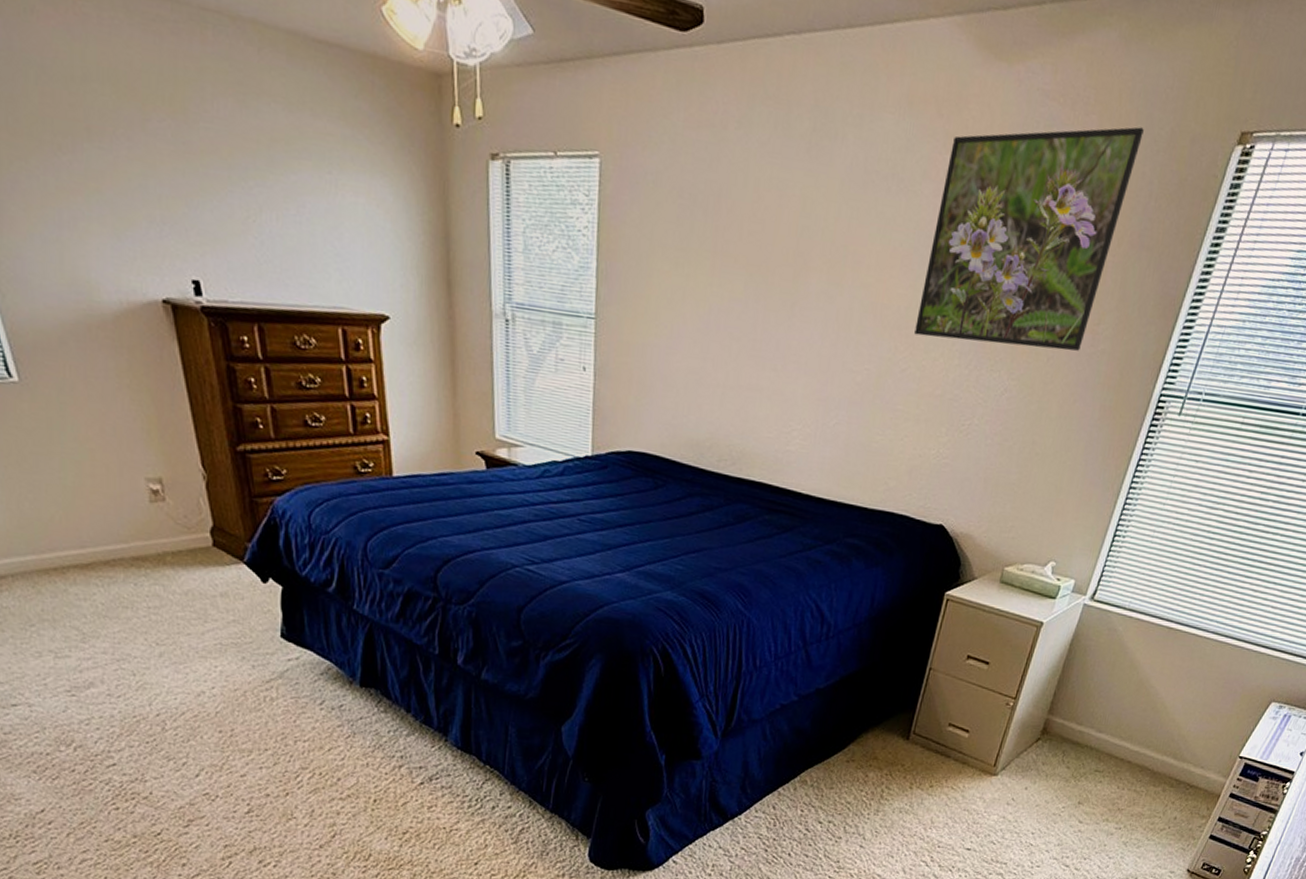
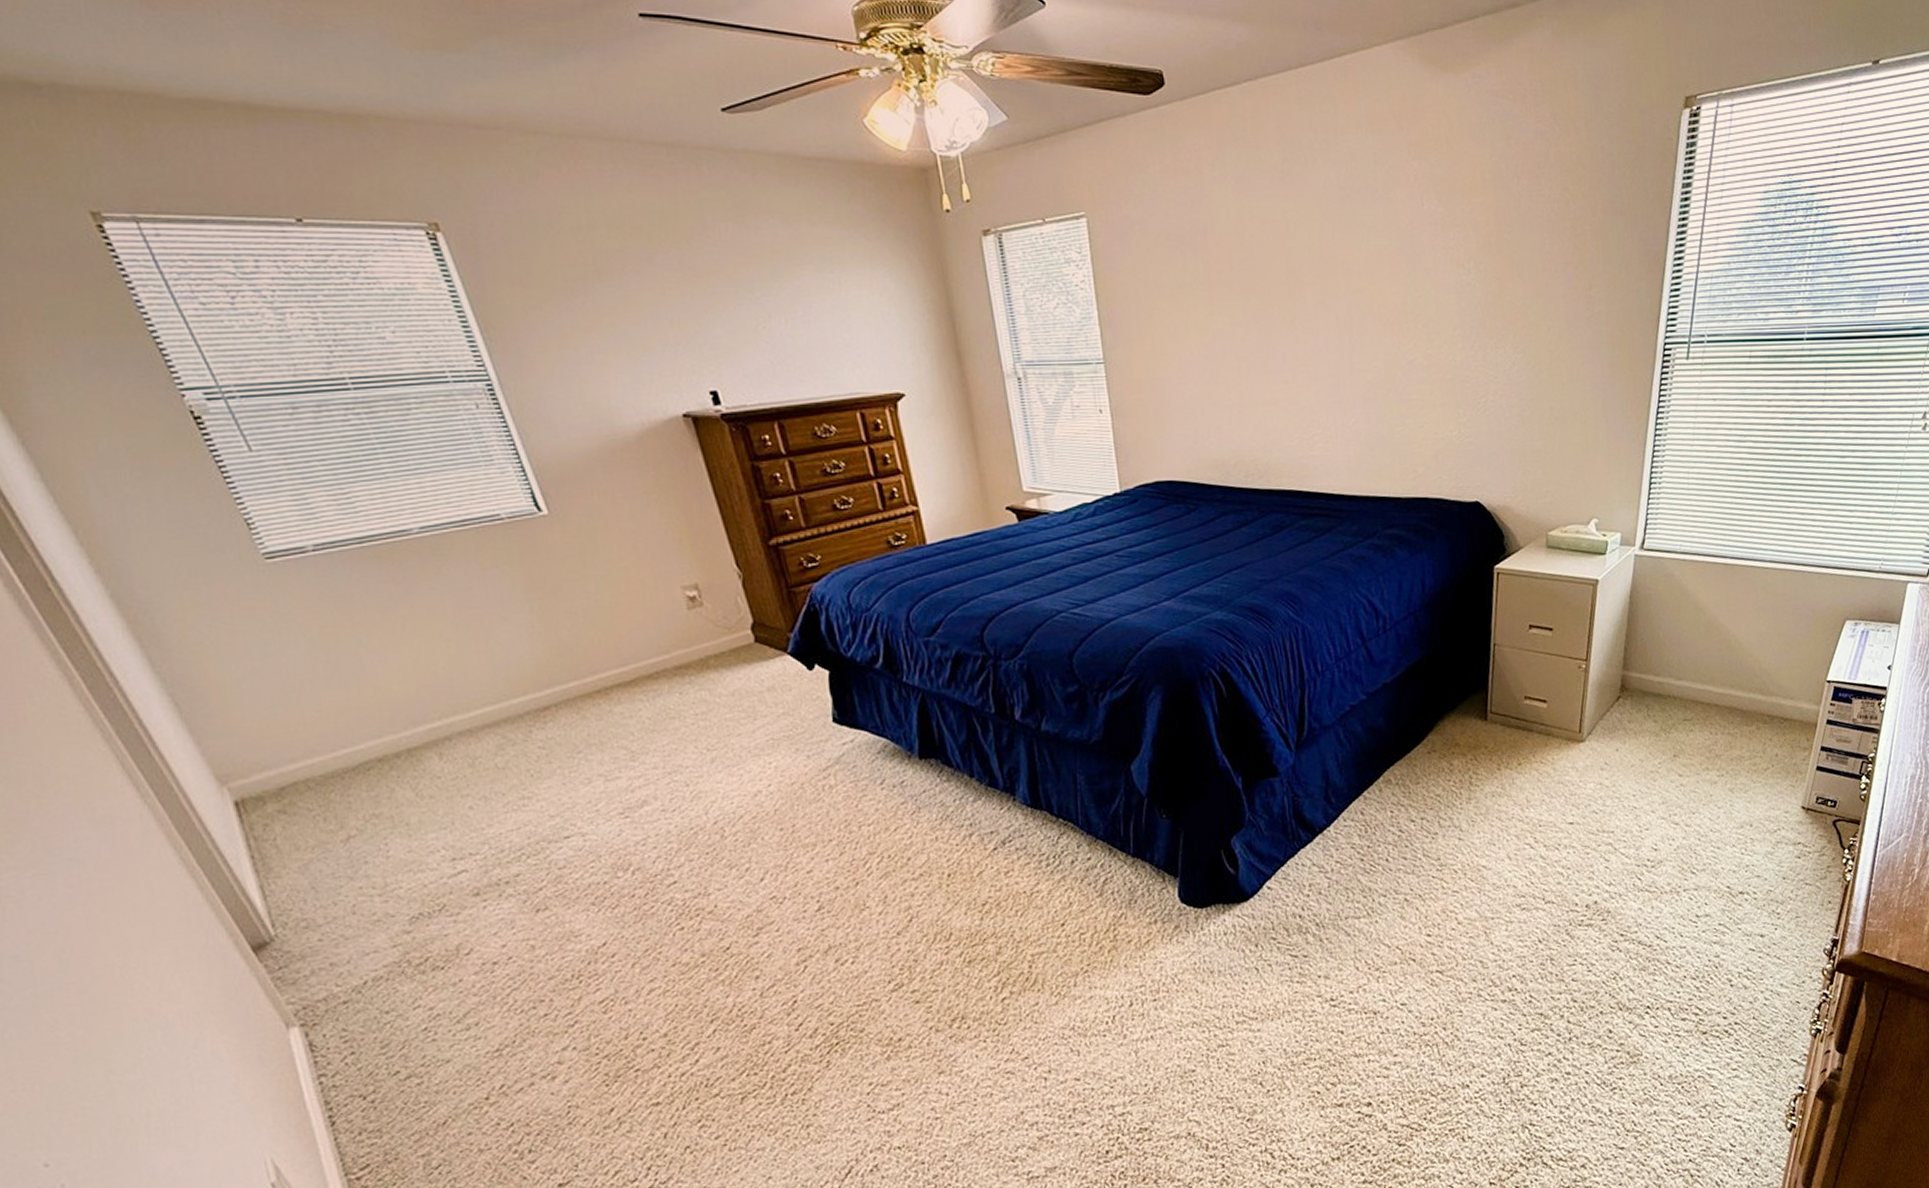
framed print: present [914,127,1144,351] -> none [1414,108,1594,327]

